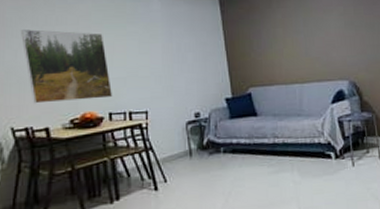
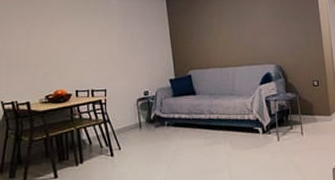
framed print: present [20,29,113,104] -> none [9,21,79,82]

